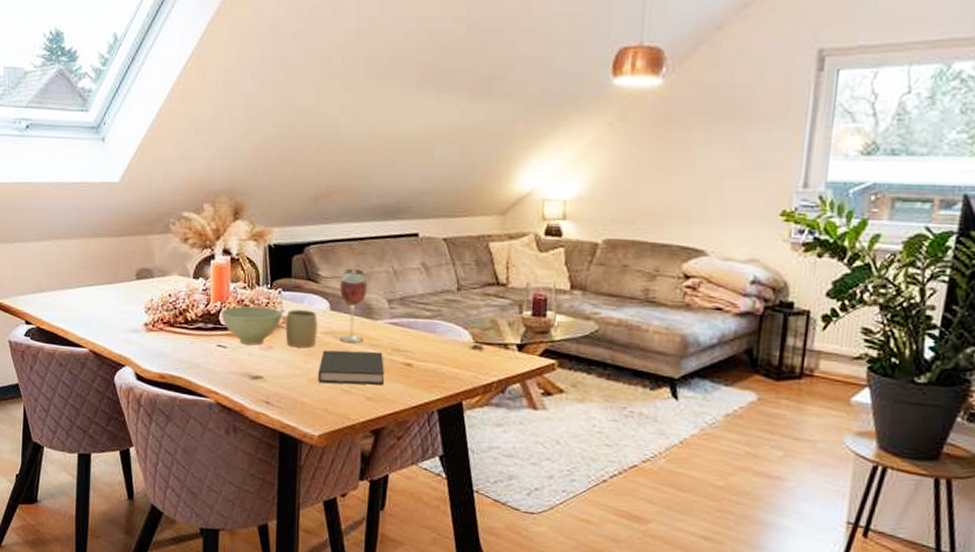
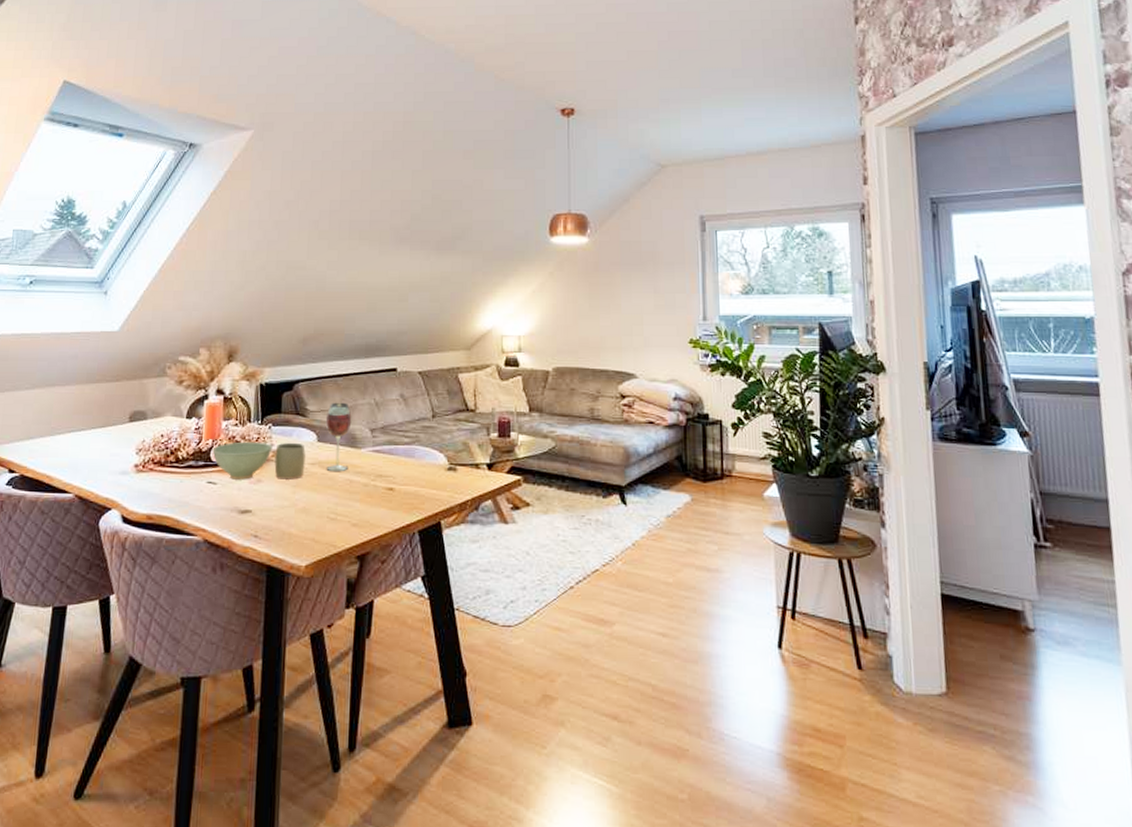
book: present [318,350,384,385] -> none [305,478,368,513]

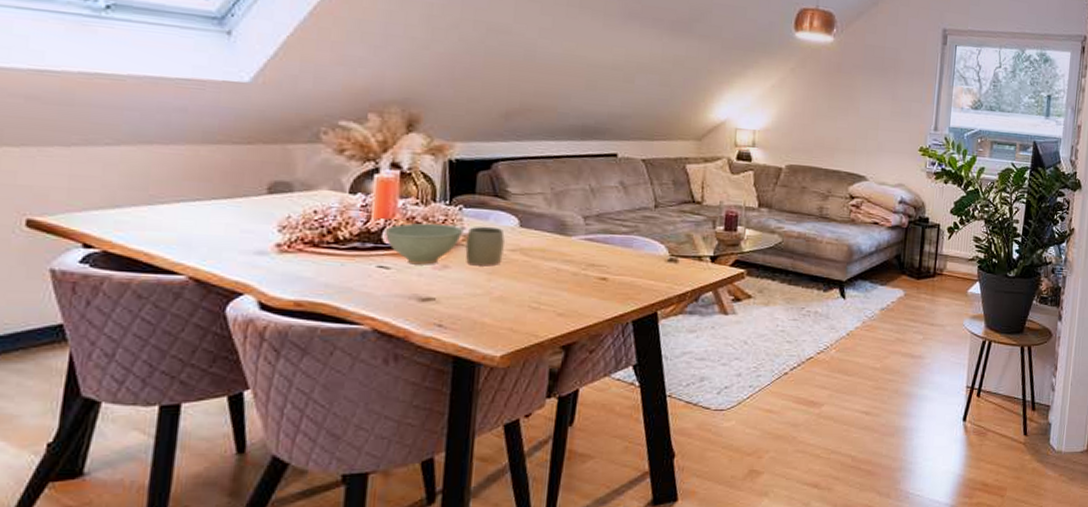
wineglass: present [325,402,352,472] -> none [529,185,562,260]

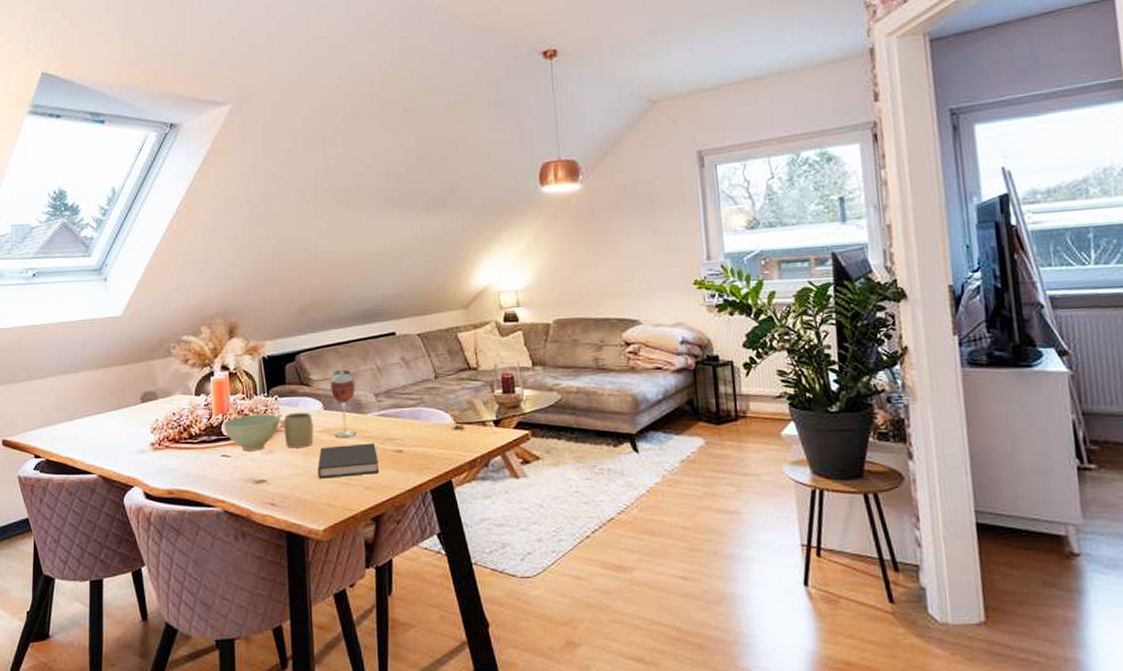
book: none [502,267,578,302] -> present [318,443,379,479]
wineglass: none [529,185,562,260] -> present [329,369,357,438]

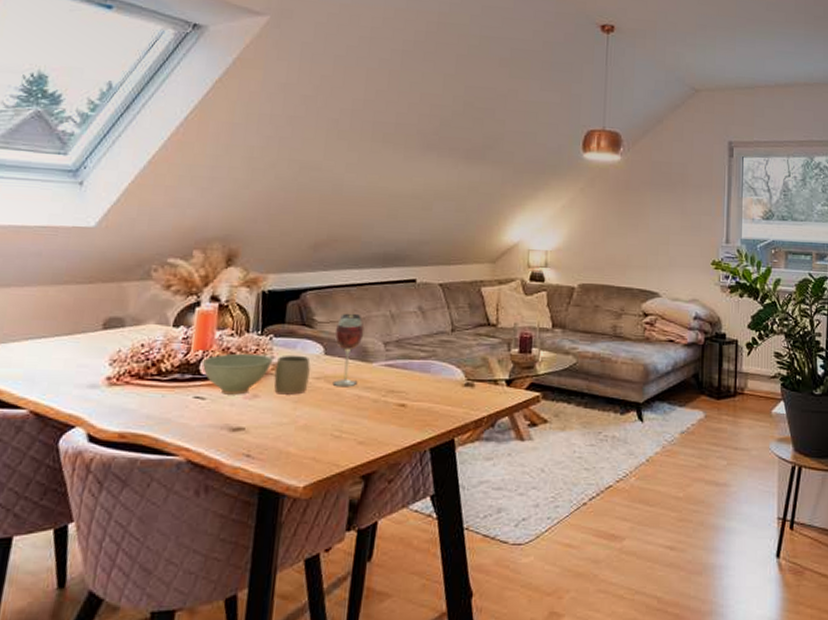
book: present [318,443,379,479] -> none [307,394,378,430]

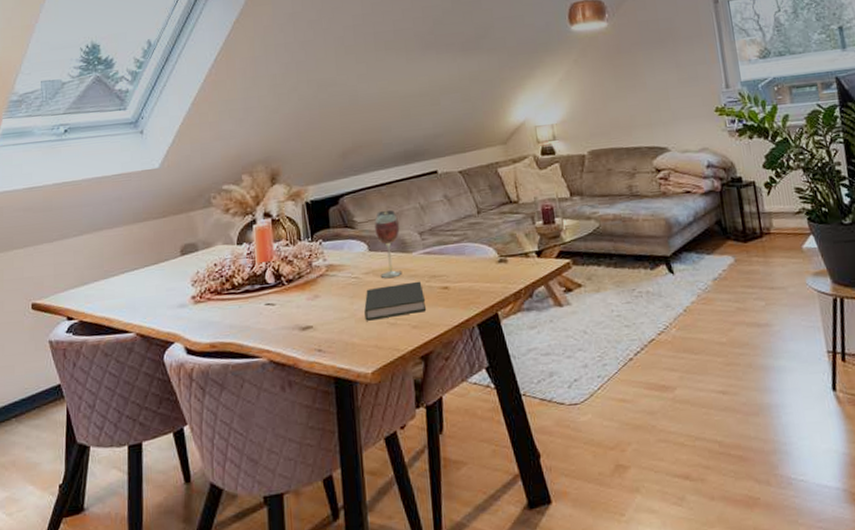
bowl: present [202,353,273,395] -> none [266,258,326,299]
mug: present [274,355,311,395] -> none [328,254,360,292]
book: none [307,394,378,430] -> present [364,281,426,321]

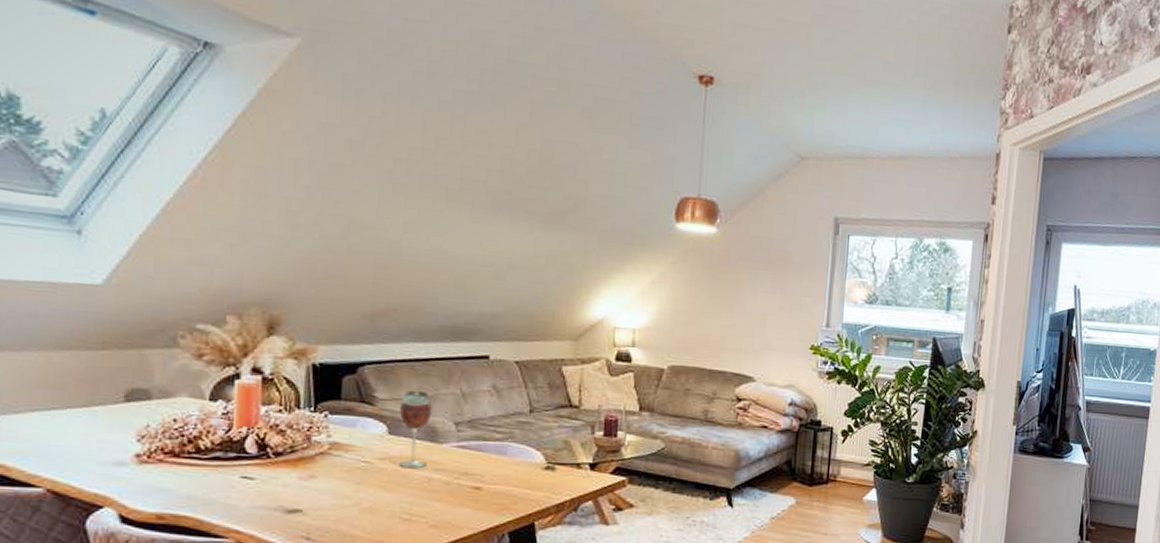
book: present [364,281,426,321] -> none [372,476,450,513]

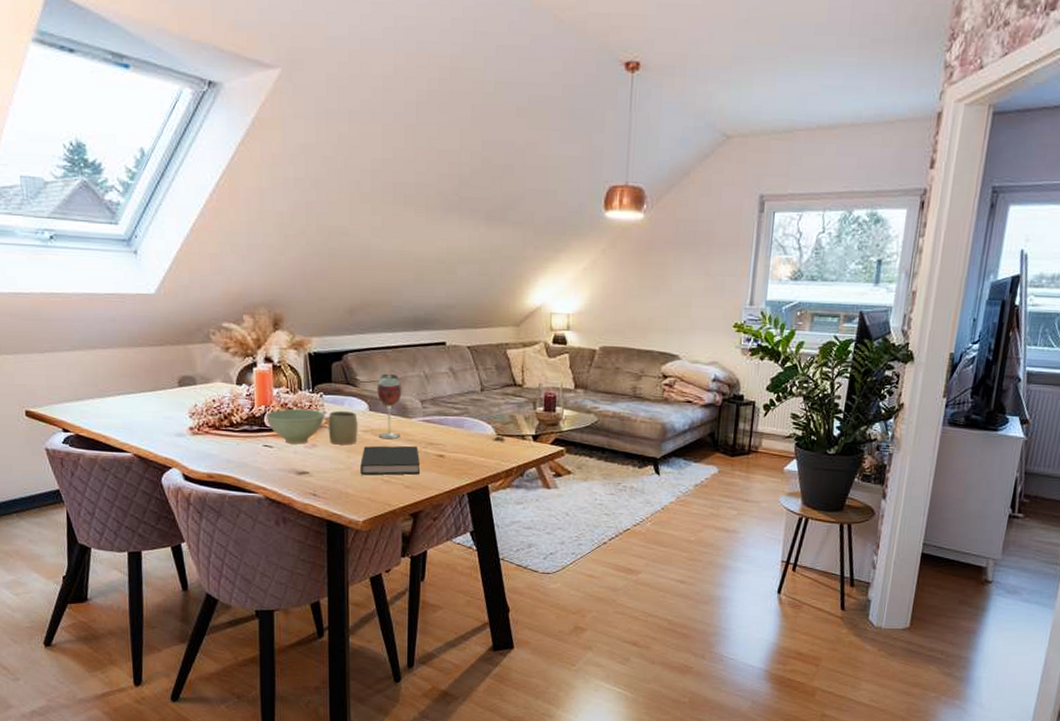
bowl: none [247,431,330,475] -> present [265,408,325,444]
mug: none [332,433,373,476] -> present [328,410,358,445]
book: none [372,476,450,513] -> present [360,445,420,475]

